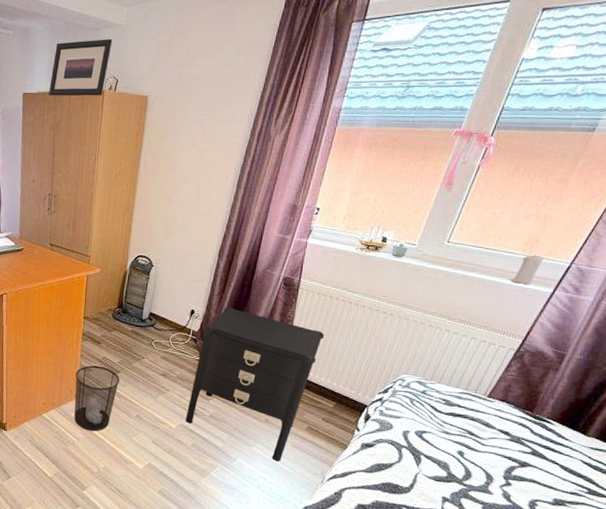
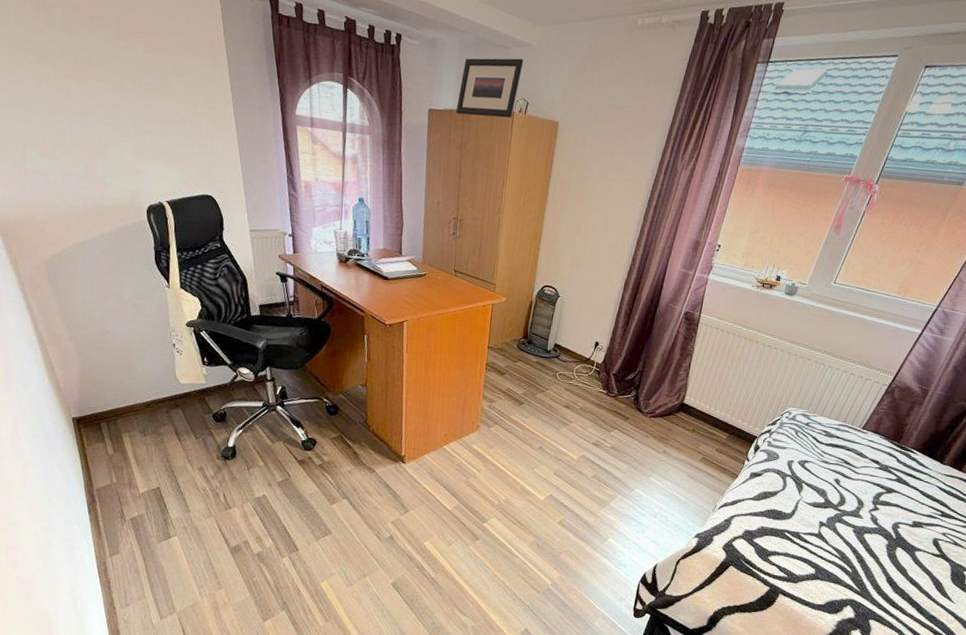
waste bin: present [74,365,120,432] -> none [476,396,524,463]
nightstand: present [185,306,325,461] -> none [587,339,721,491]
candle: present [509,254,545,284] -> none [885,297,916,325]

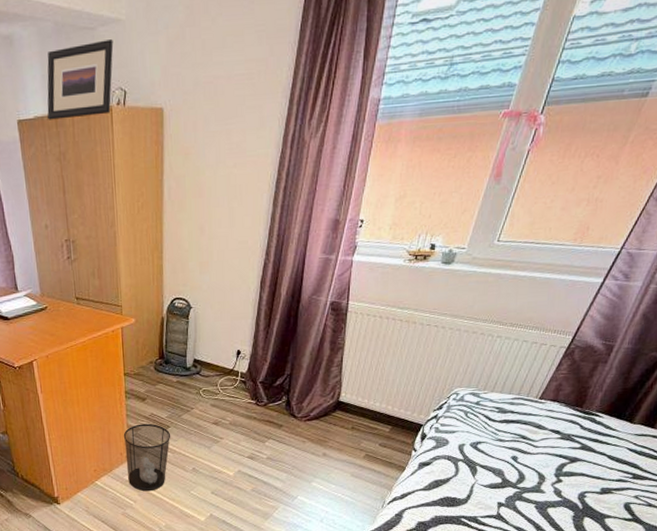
waste bin: none [476,396,524,463] -> present [123,423,171,492]

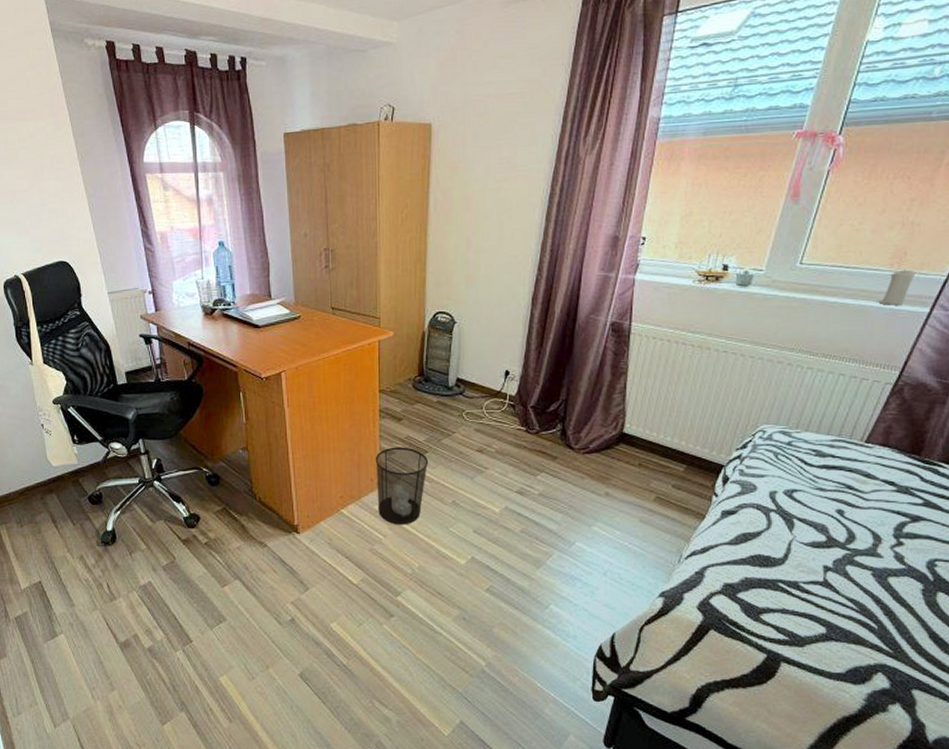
picture frame: present [47,39,114,120] -> none [314,61,384,133]
candle: none [559,243,595,277] -> present [877,269,916,305]

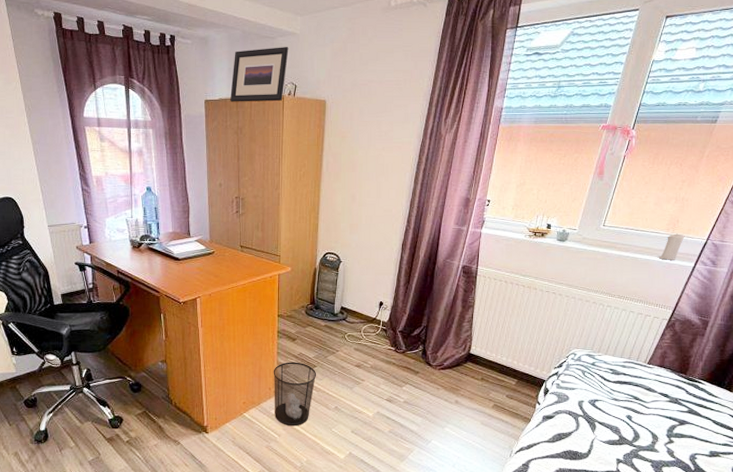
picture frame: none [314,61,384,133] -> present [230,47,289,102]

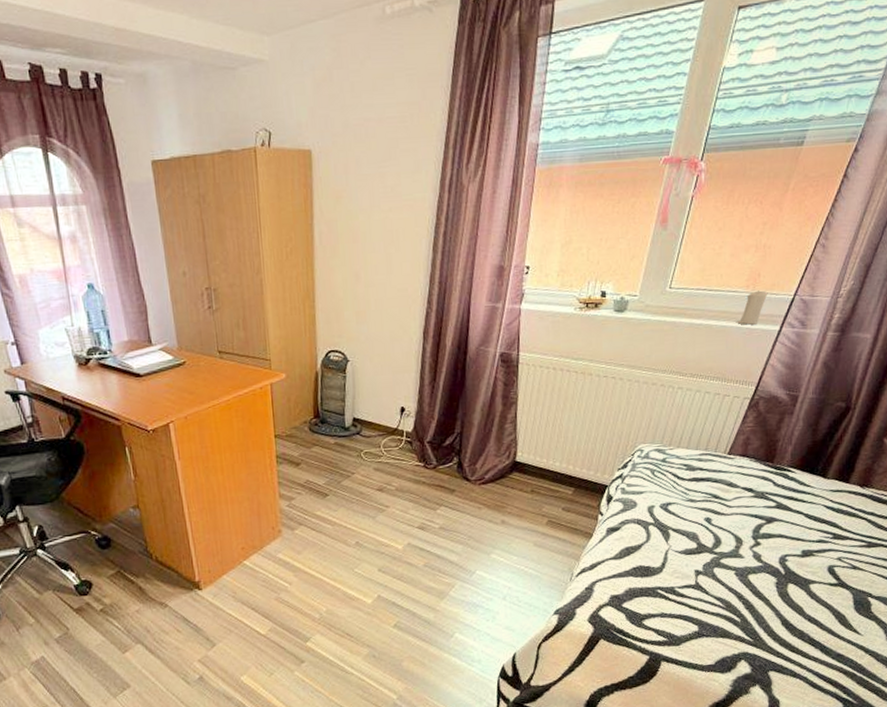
picture frame: present [230,47,289,102] -> none [184,80,257,161]
waste bin: present [273,362,317,426] -> none [275,491,330,571]

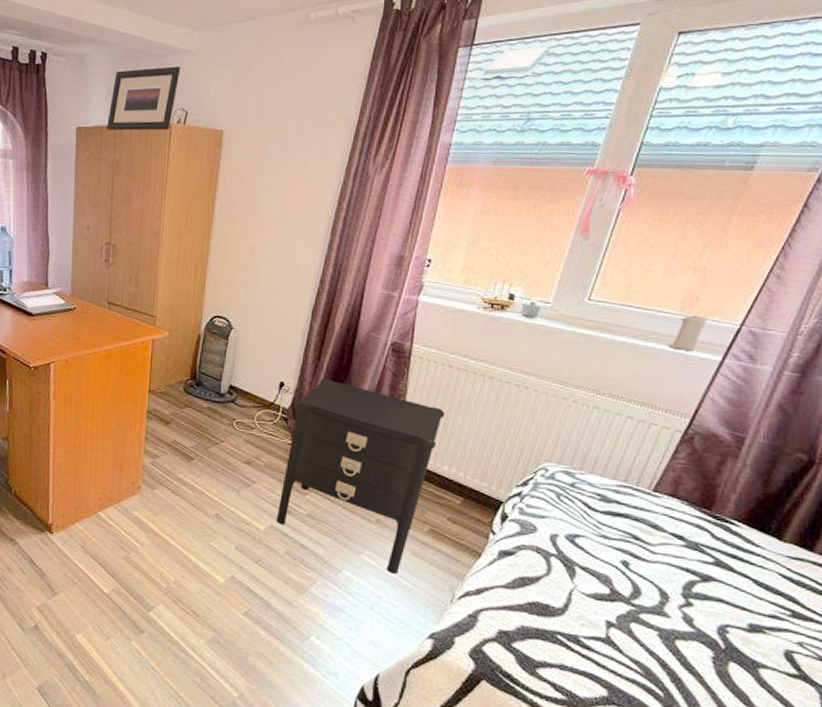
picture frame: none [184,80,257,161] -> present [107,67,181,131]
nightstand: none [412,397,553,566] -> present [276,378,445,574]

